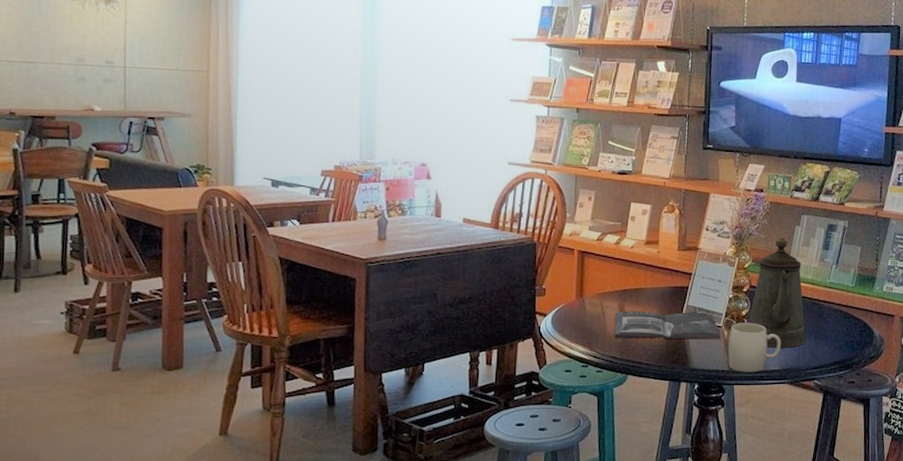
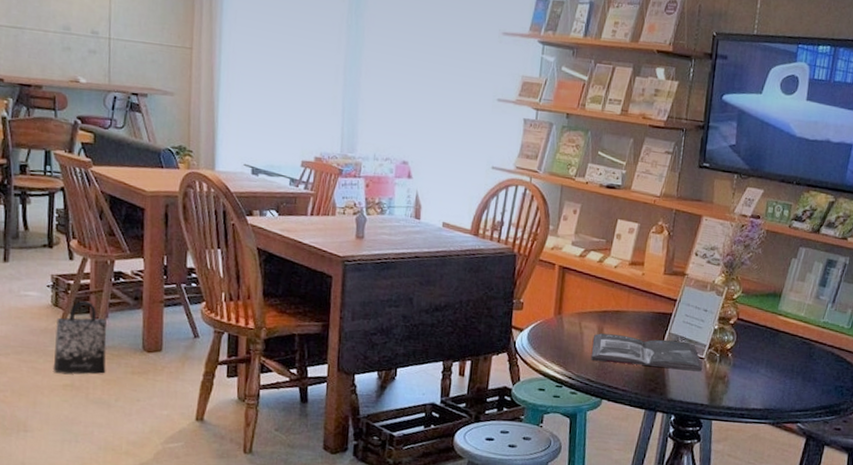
shopping bag: none [67,324,124,400] -> present [53,300,107,373]
mug: present [727,323,781,373] -> none [708,356,766,410]
coffee pot: present [749,238,806,348] -> none [733,270,795,387]

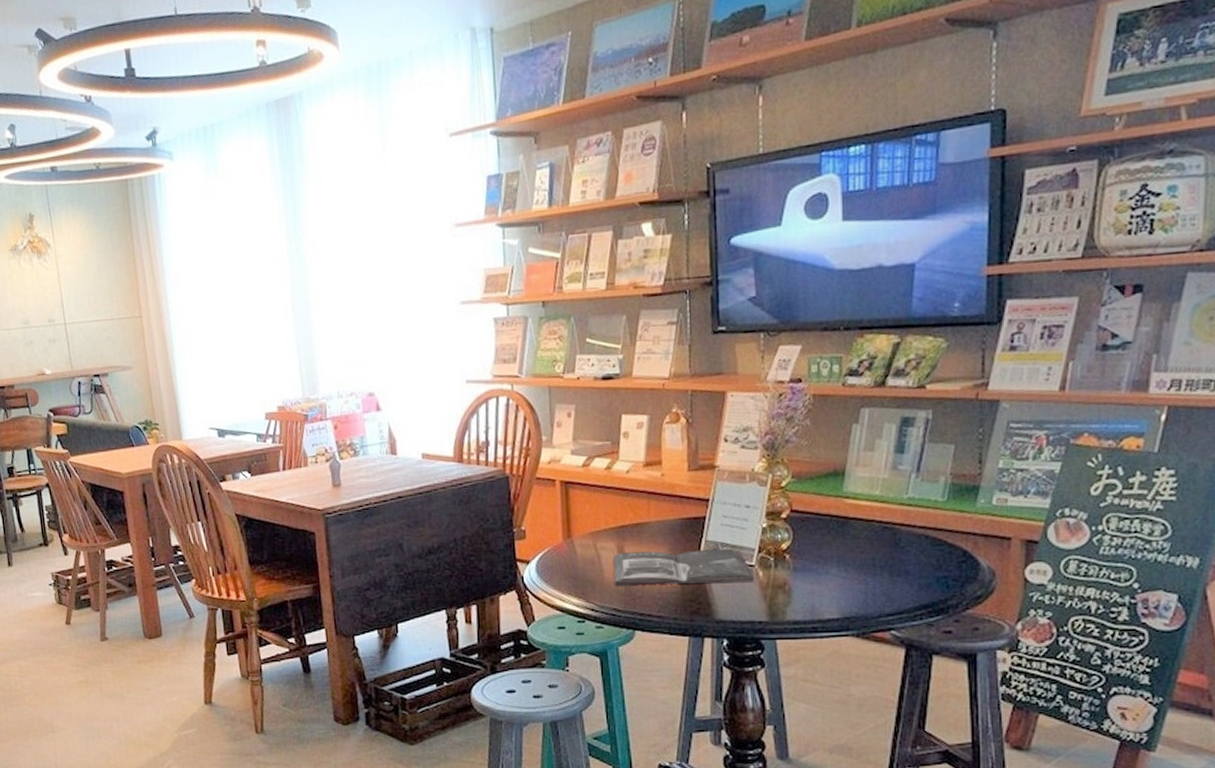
shopping bag: present [53,300,107,373] -> none [63,594,114,670]

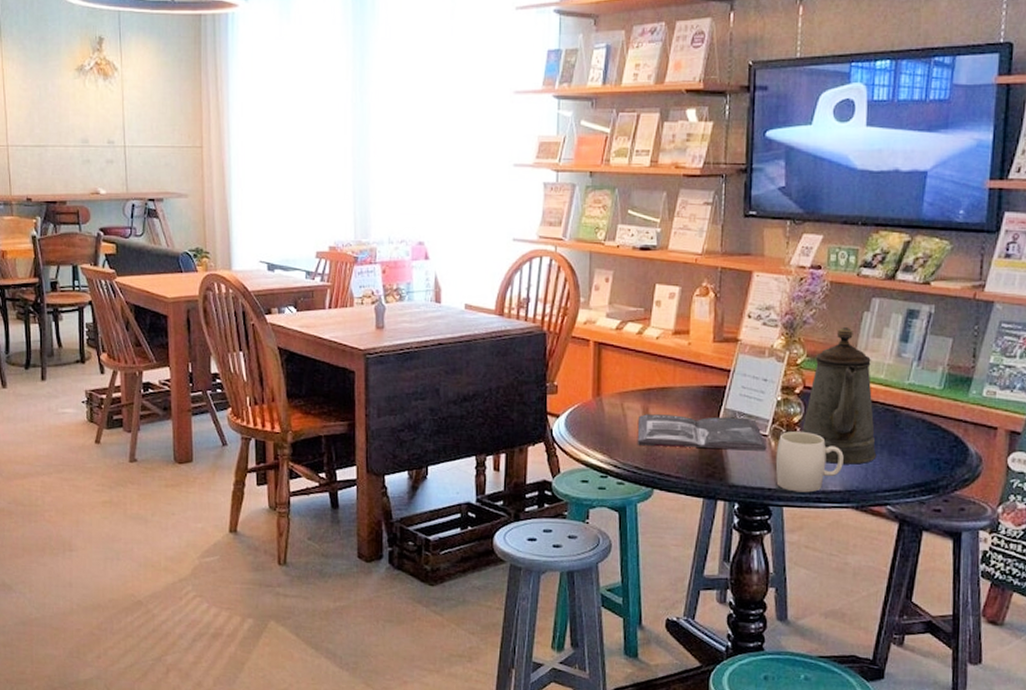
mug: none [764,559,840,623] -> present [775,431,844,493]
coffee pot: none [792,443,876,590] -> present [802,328,877,465]

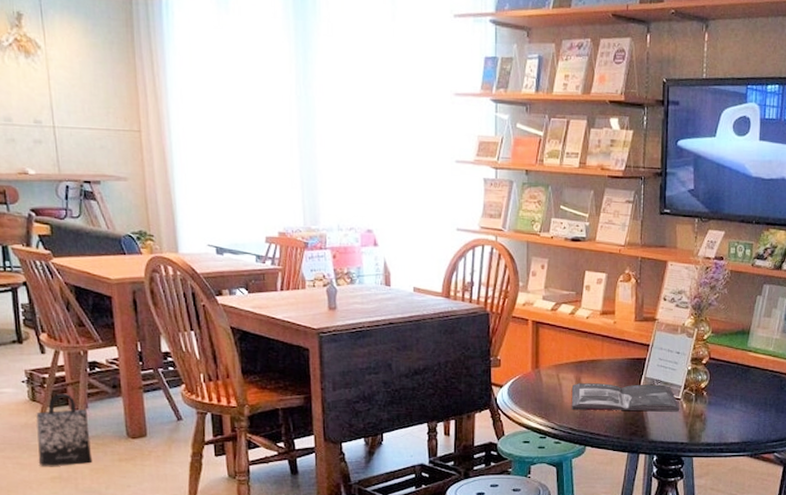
shopping bag: none [92,414,141,490] -> present [36,393,93,466]
mug: present [775,431,844,493] -> none [686,395,741,445]
coffee pot: present [802,328,877,465] -> none [708,309,767,421]

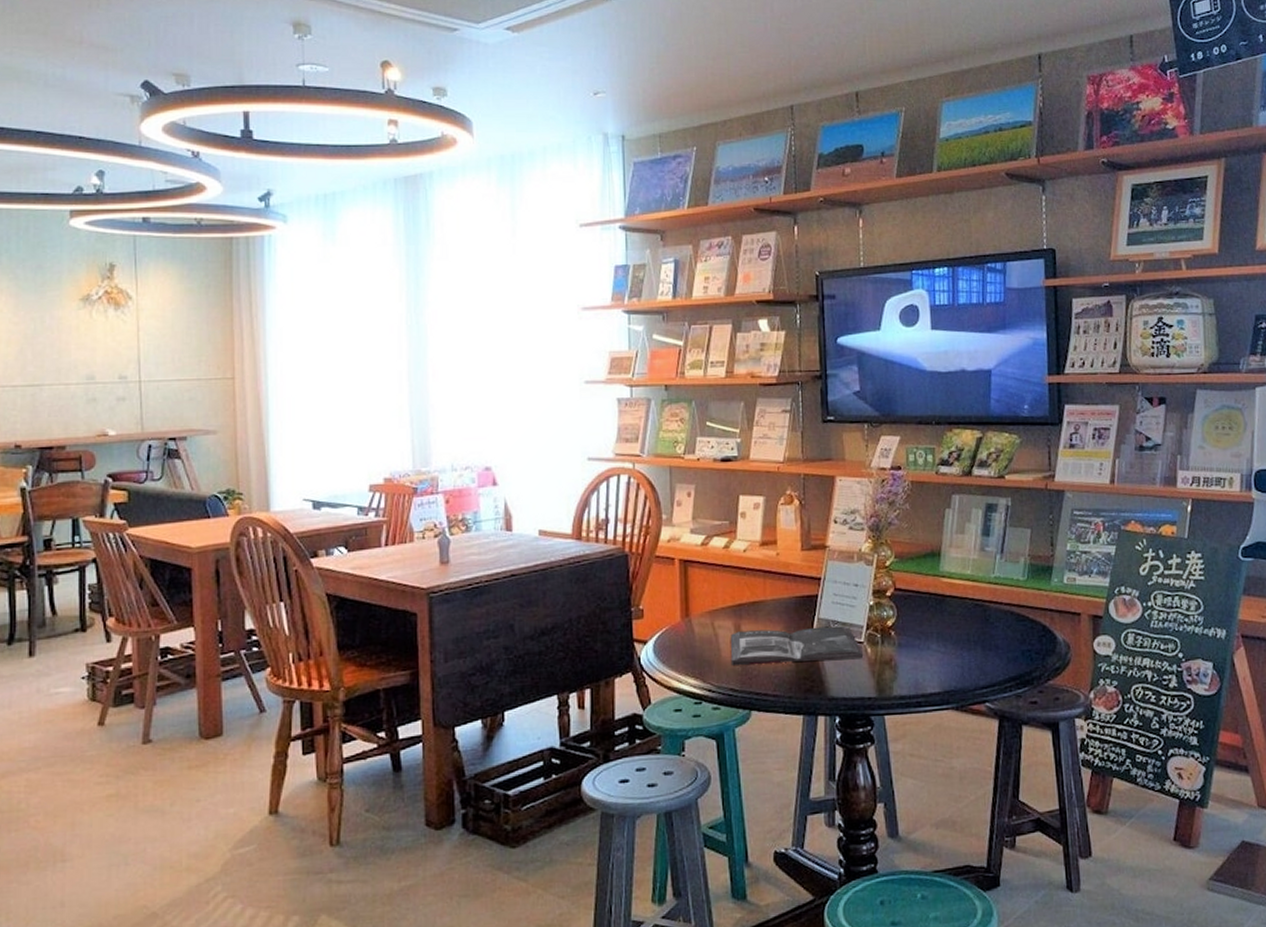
shopping bag: present [36,393,93,466] -> none [93,688,157,782]

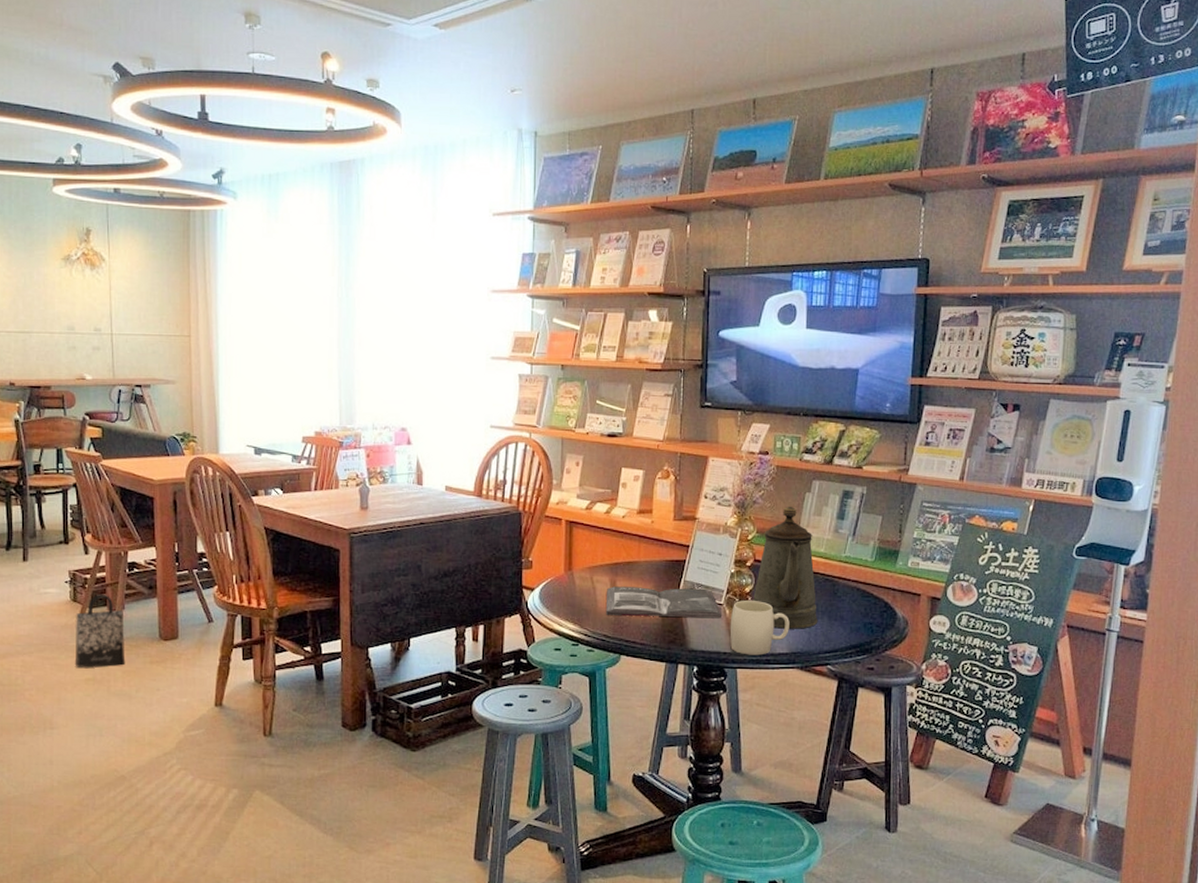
shopping bag: none [93,688,157,782] -> present [74,594,126,668]
mug: none [872,635,940,699] -> present [730,600,790,656]
coffee pot: none [896,526,971,665] -> present [753,507,818,629]

